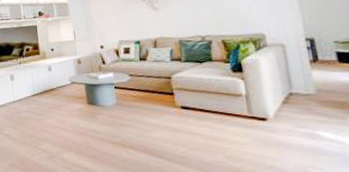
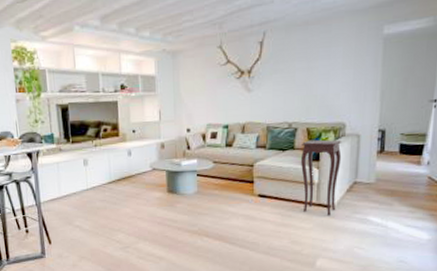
side table: none [219,50,274,130] -> present [301,139,342,216]

